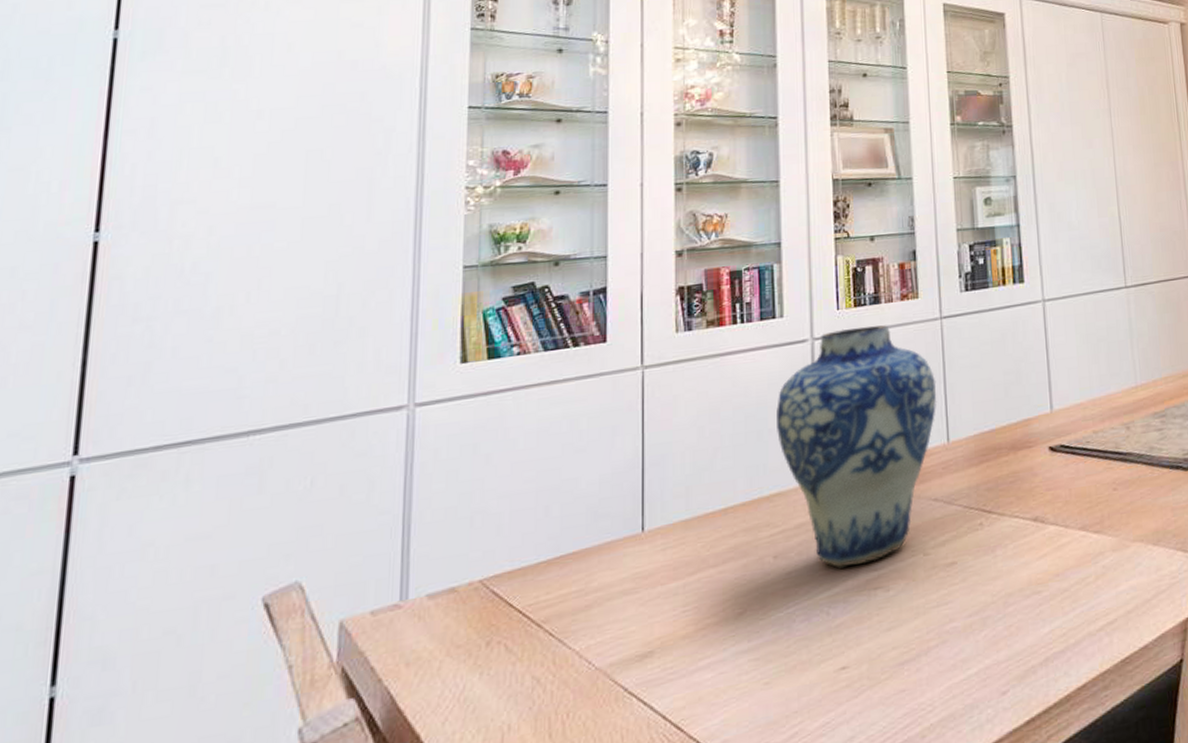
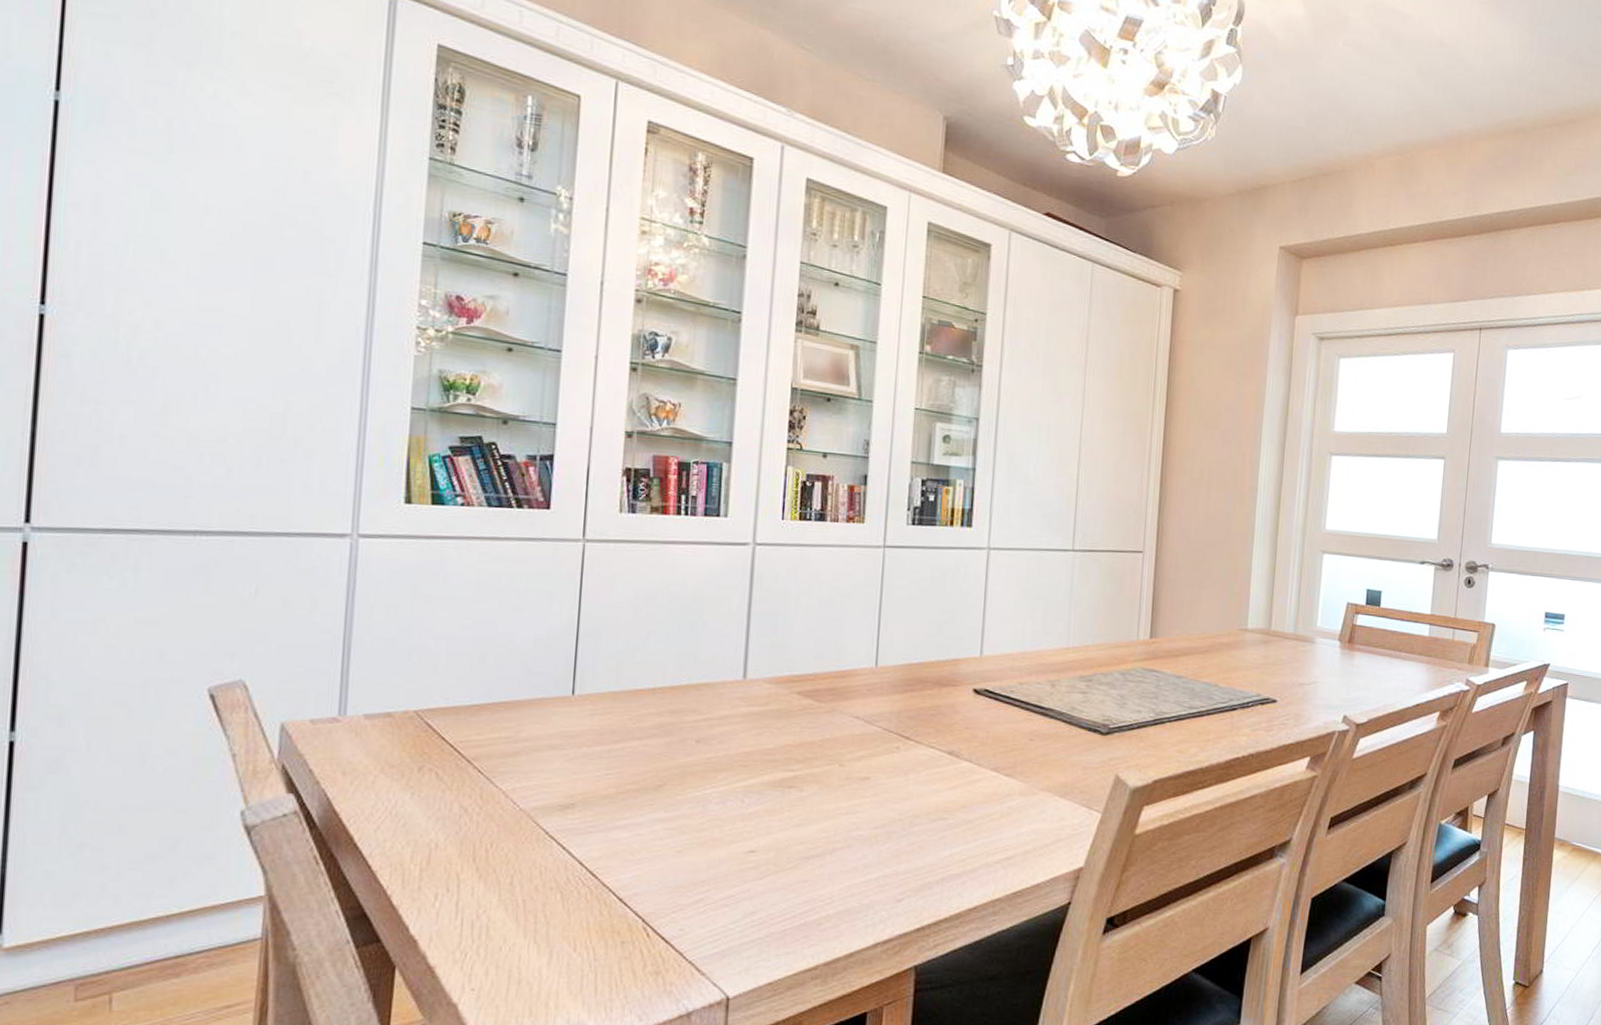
vase: present [776,325,937,569] -> none [710,539,872,763]

